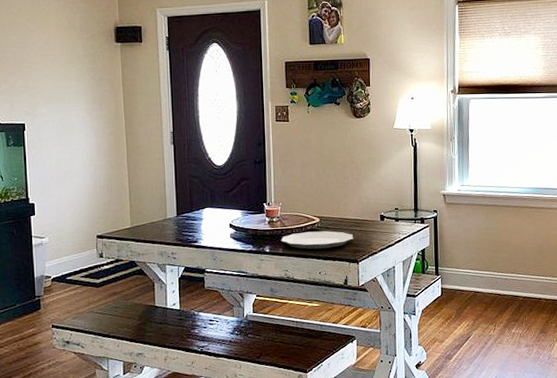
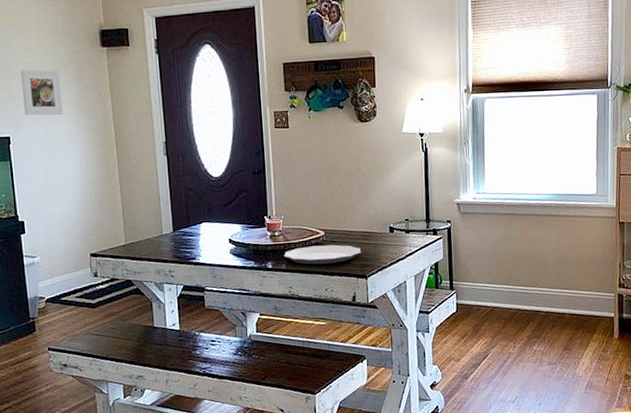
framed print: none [37,61,77,105] -> present [20,69,64,116]

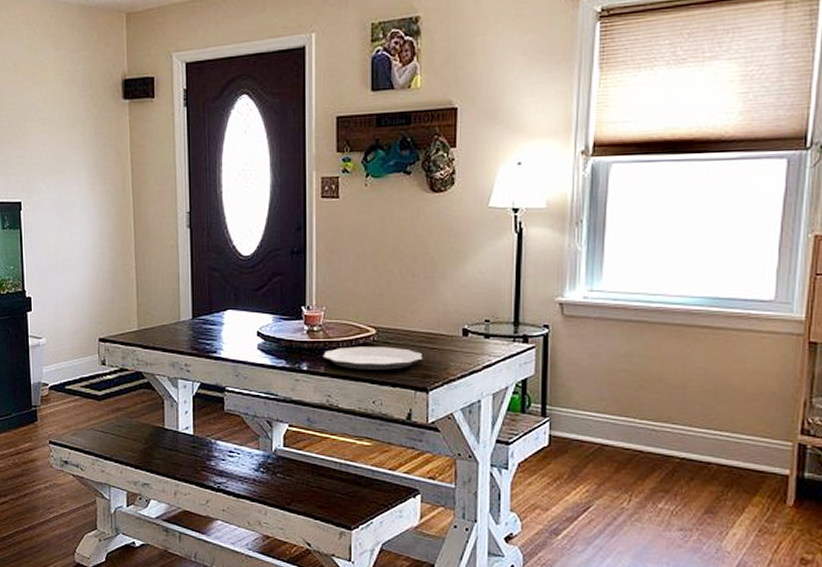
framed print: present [20,69,64,116] -> none [35,125,79,179]

